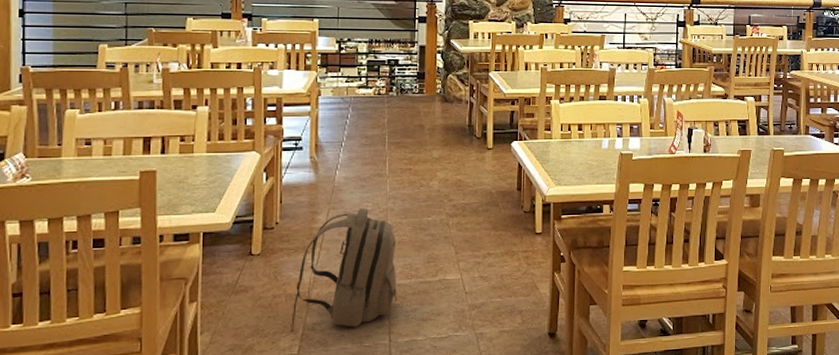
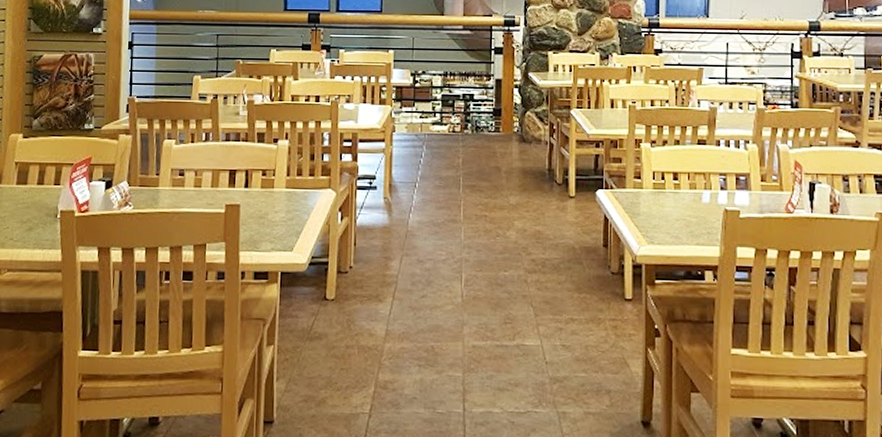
backpack: present [291,207,398,332] -> none [363,256,473,390]

